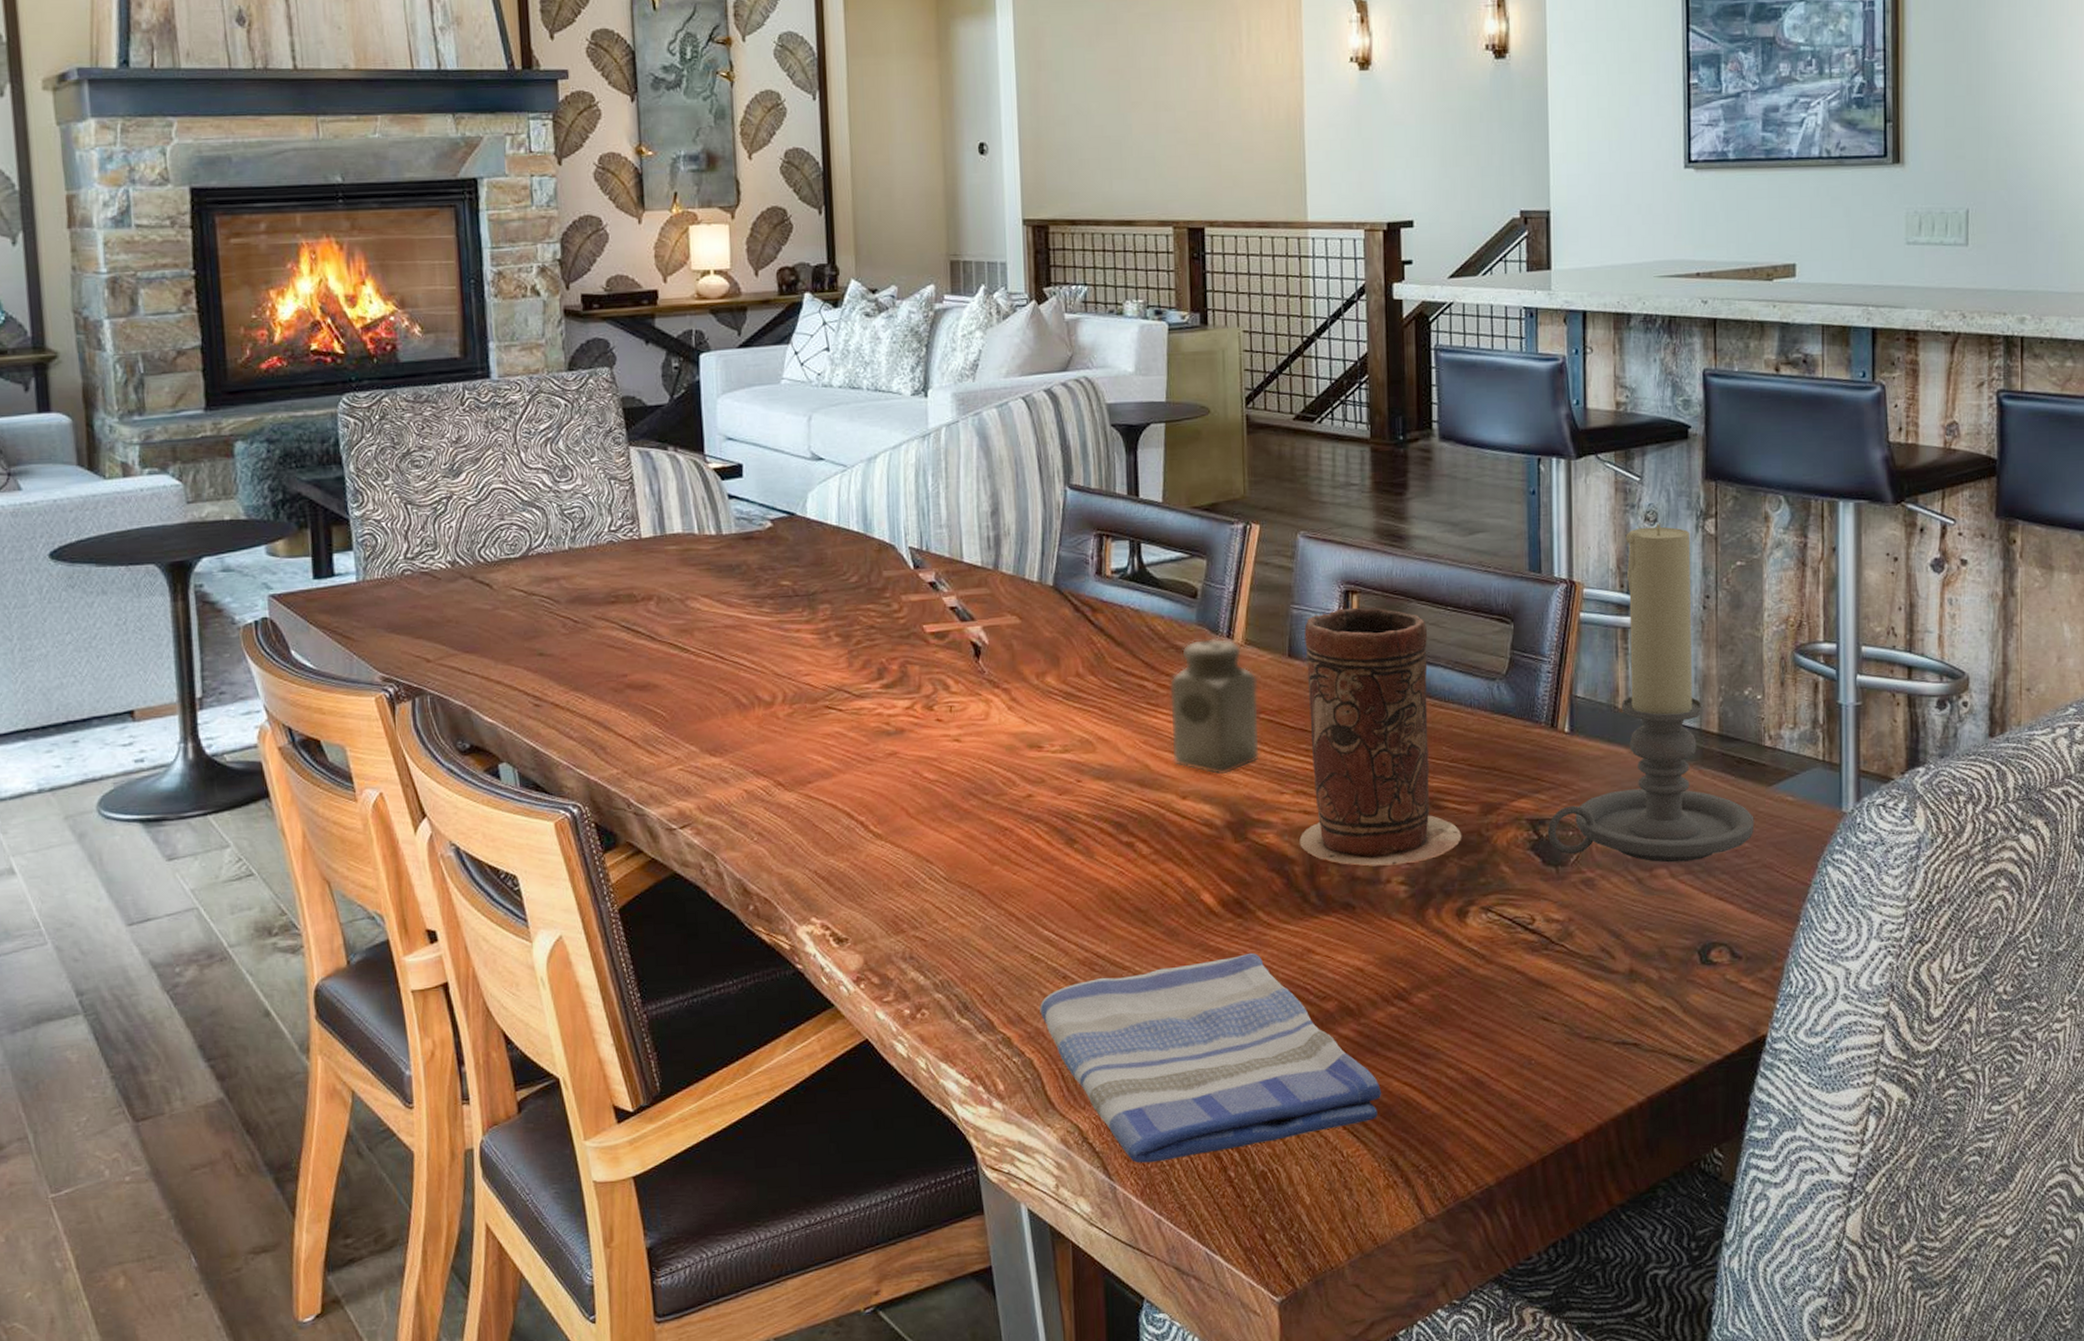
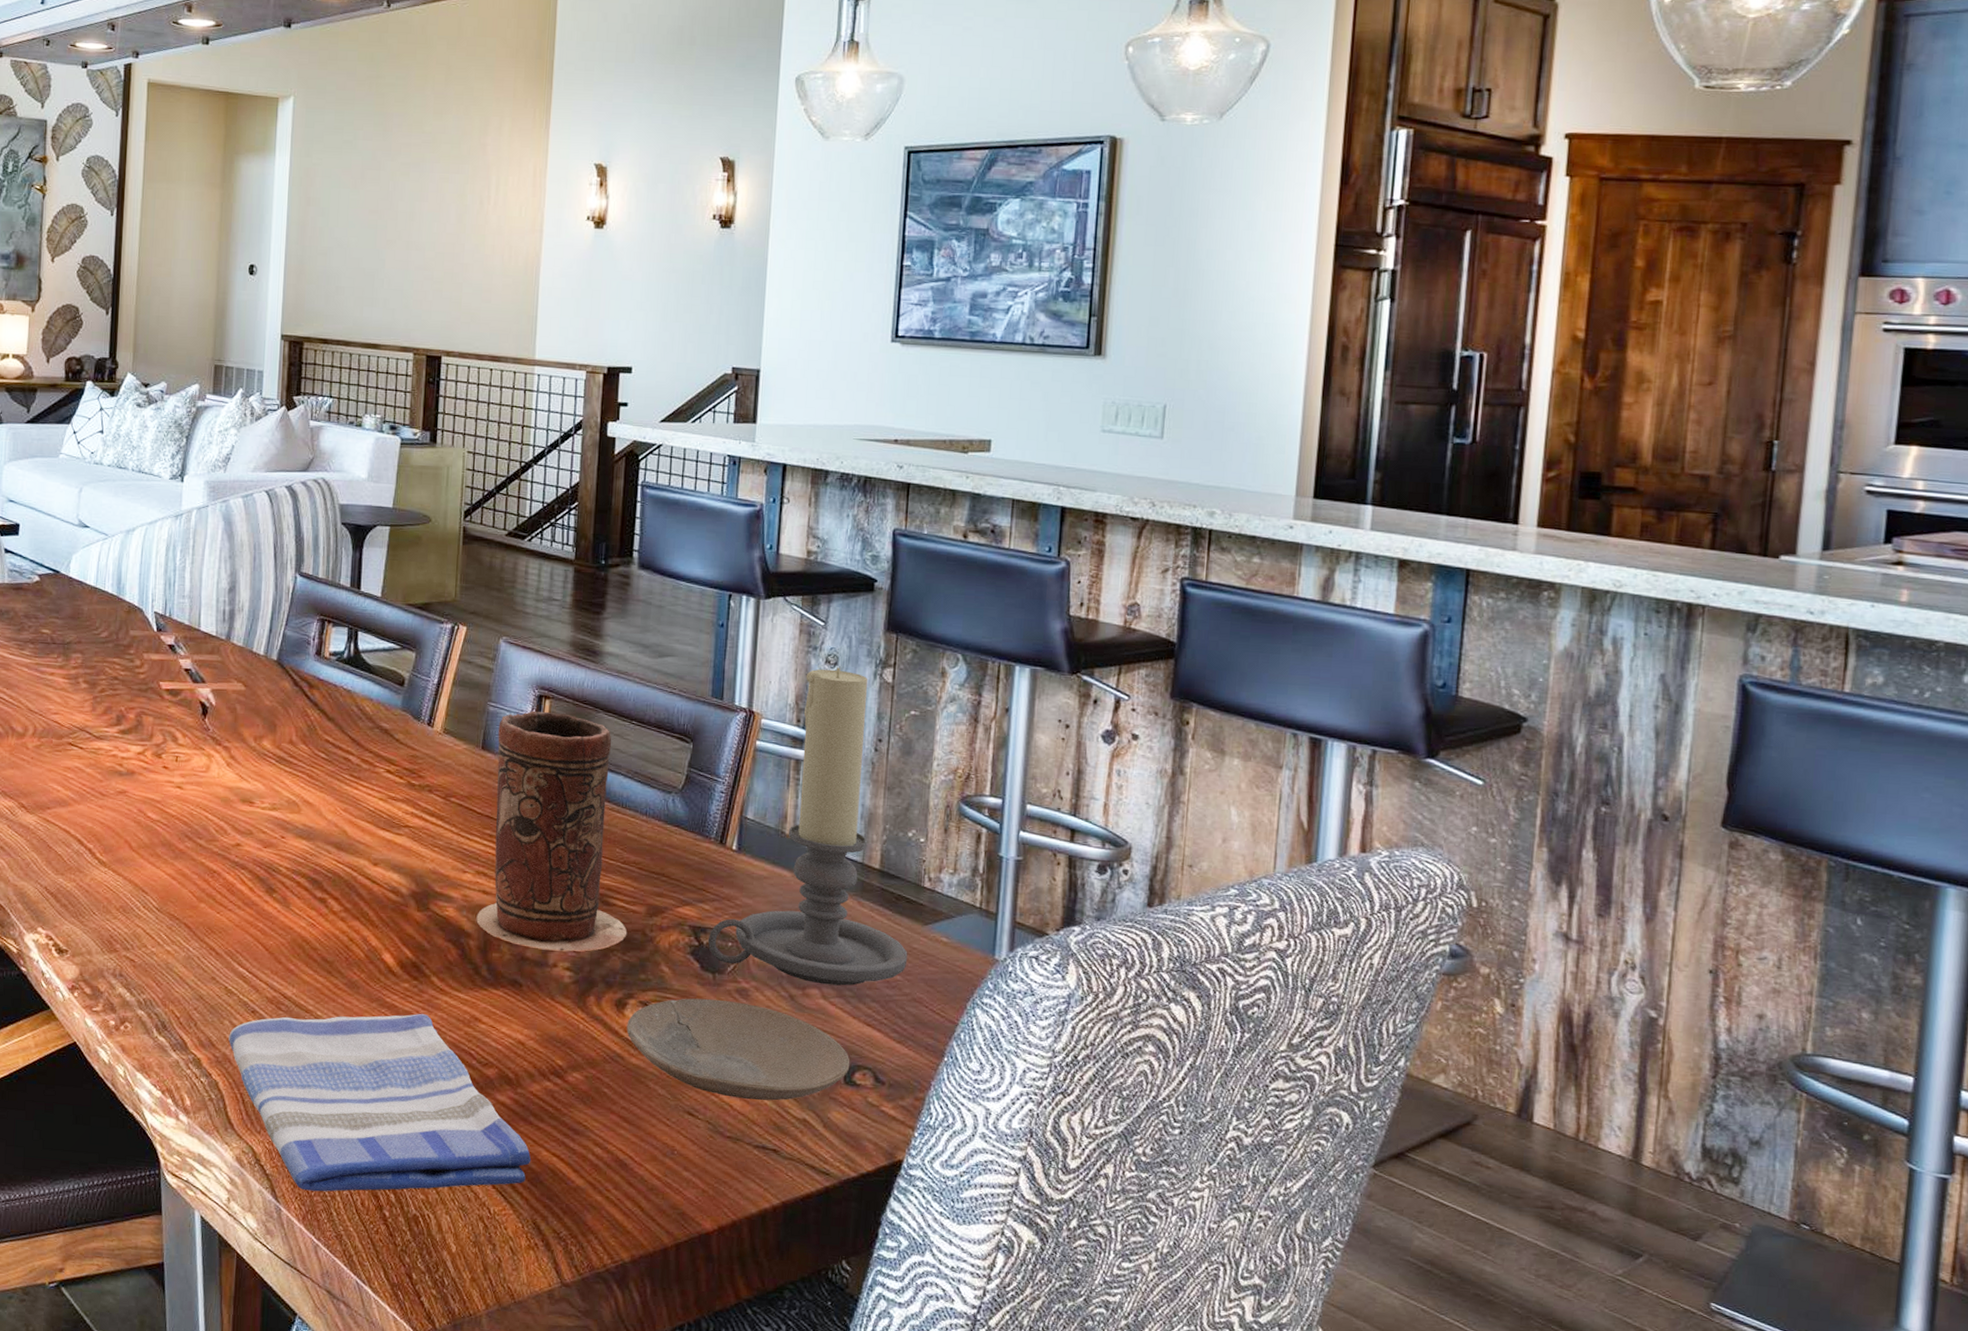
salt shaker: present [1168,638,1261,776] -> none [368,723,452,849]
plate: none [1470,893,1705,995] -> present [626,998,850,1101]

